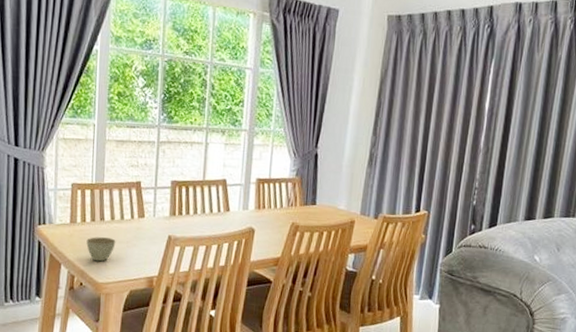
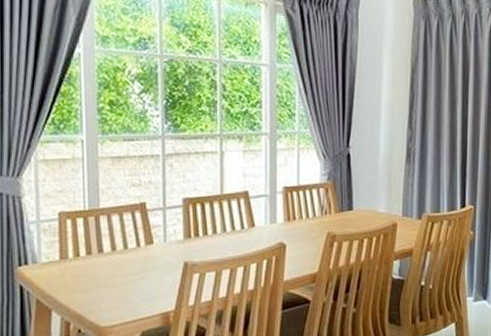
cup: present [86,237,116,262] -> none [82,272,120,302]

